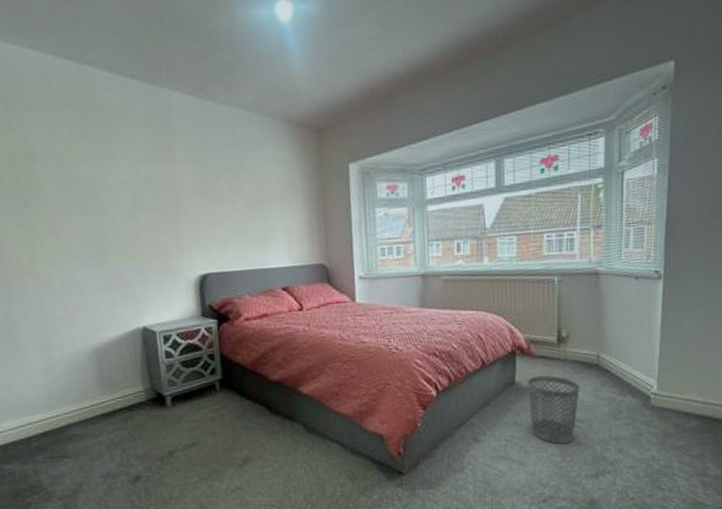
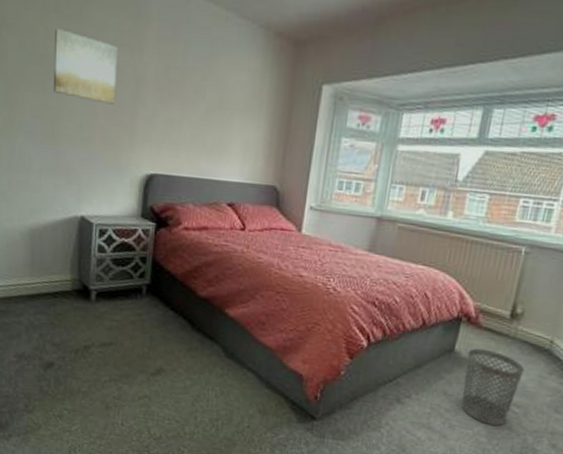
wall art: none [86,152,156,216] -> present [52,27,118,105]

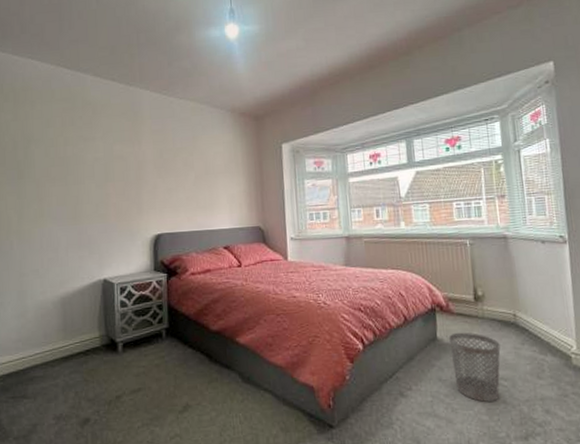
wall art: present [52,27,118,105] -> none [72,136,123,186]

